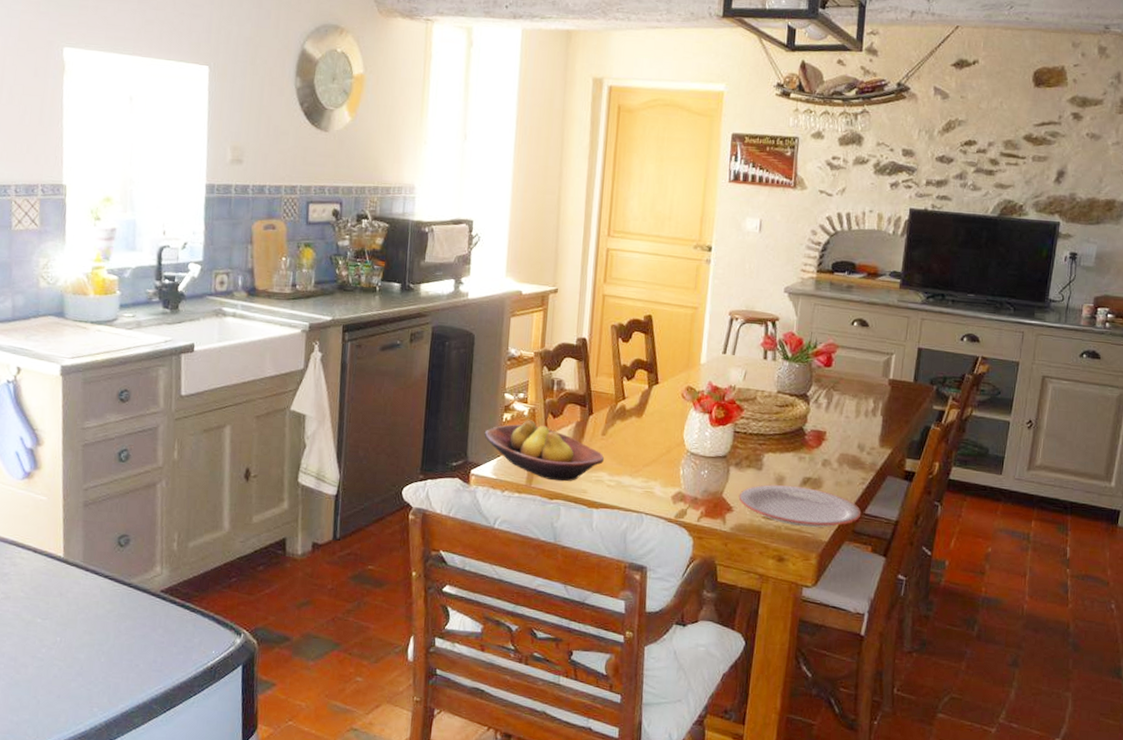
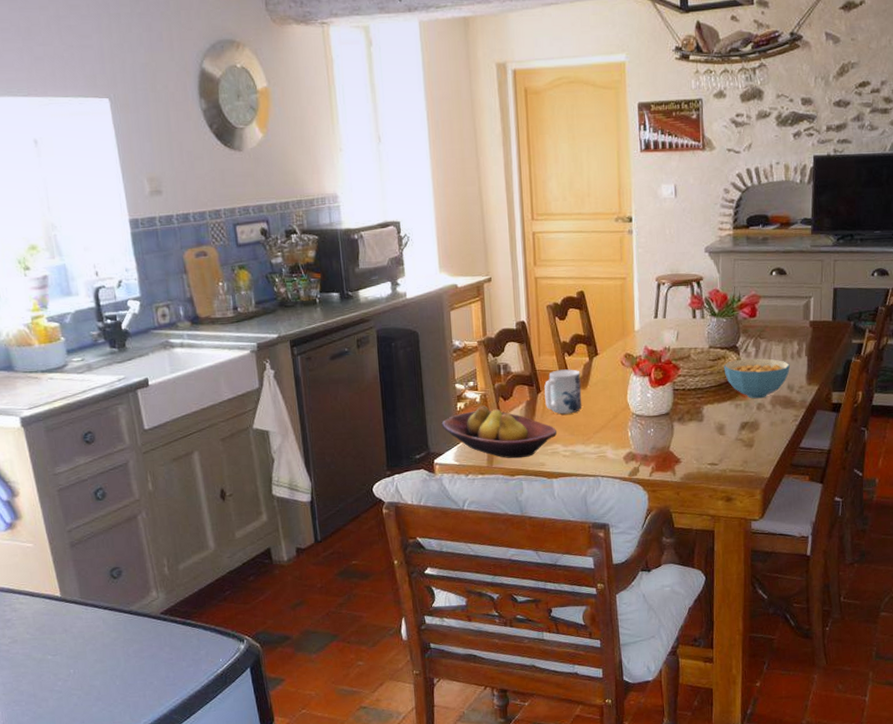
mug: none [596,393,638,442] -> present [544,369,582,414]
plate: present [738,484,862,528] -> none [684,431,797,468]
cereal bowl: none [790,409,863,455] -> present [724,358,790,399]

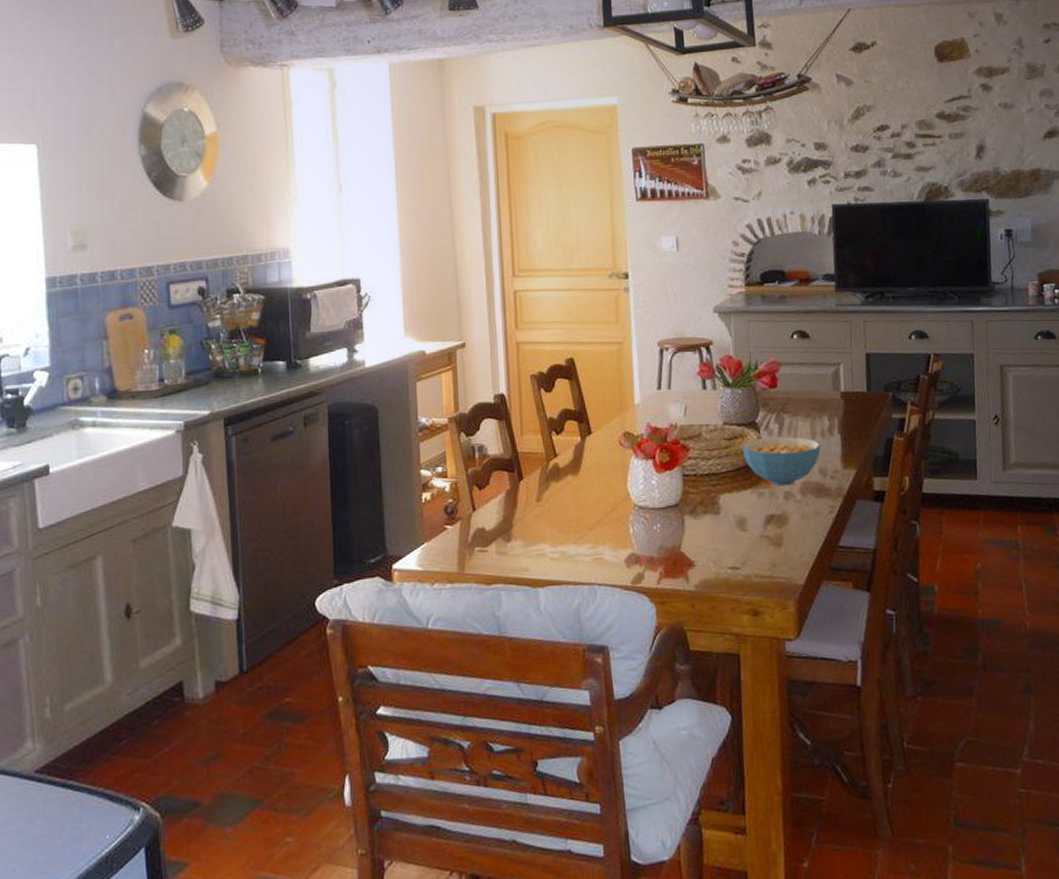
fruit bowl: present [441,405,557,459] -> none [402,496,543,563]
mug: present [544,369,582,414] -> none [528,451,574,506]

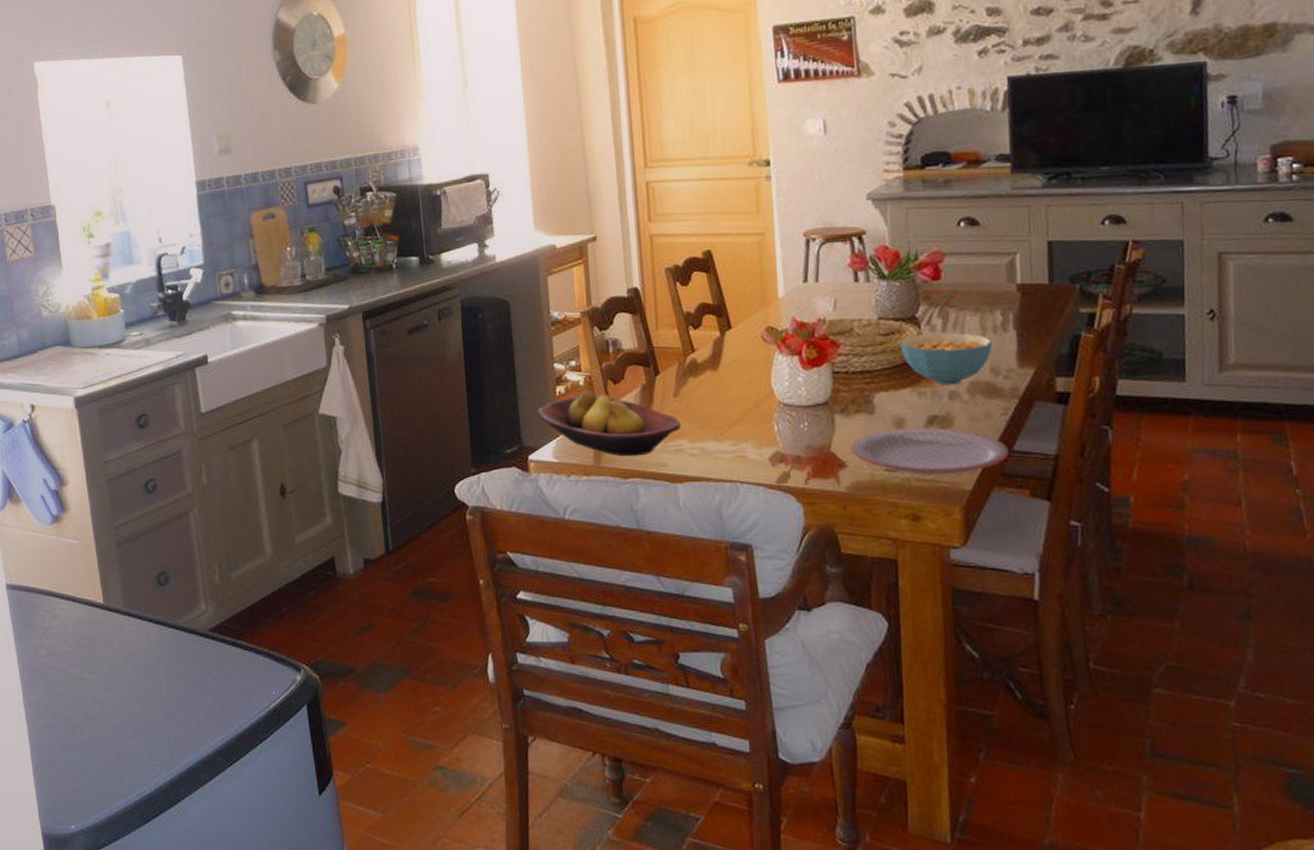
fruit bowl: none [402,496,543,563] -> present [537,390,681,457]
plate: none [698,526,836,572] -> present [850,427,1010,476]

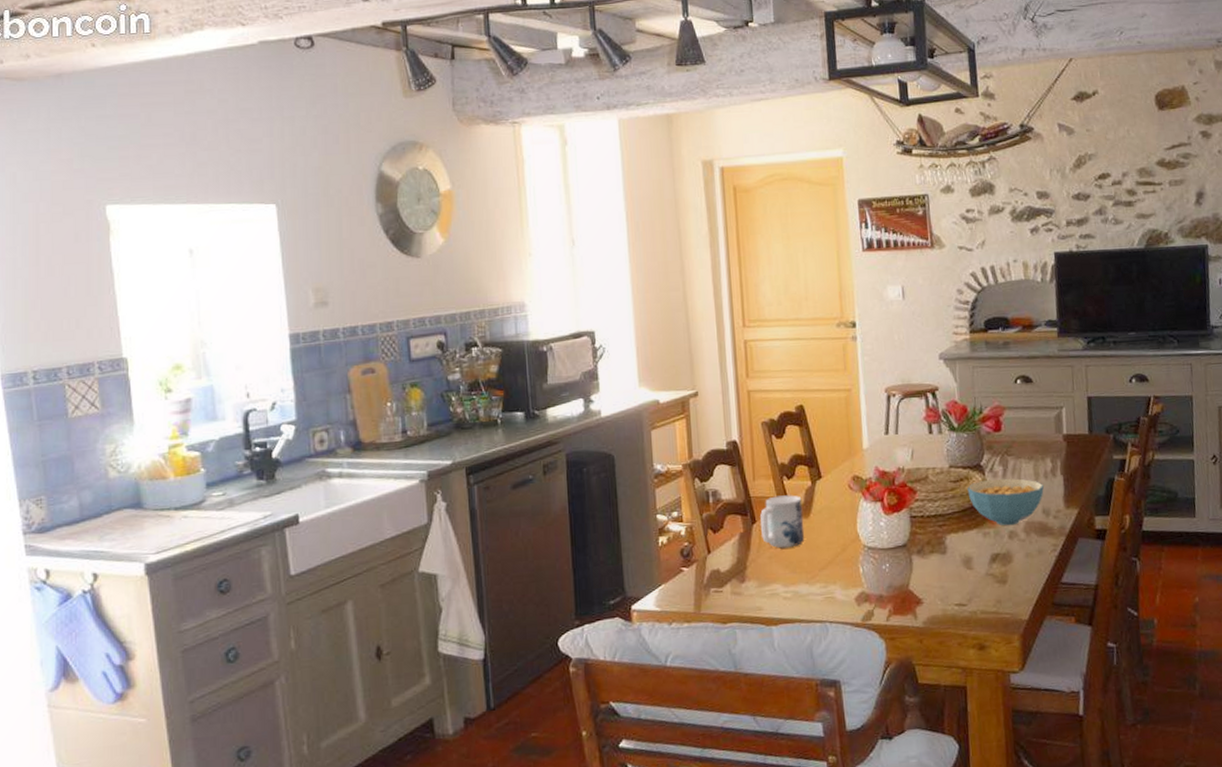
fruit bowl: present [537,390,681,457] -> none [640,539,775,603]
mug: none [664,346,713,402] -> present [760,495,805,548]
plate: present [850,427,1010,476] -> none [926,564,1059,608]

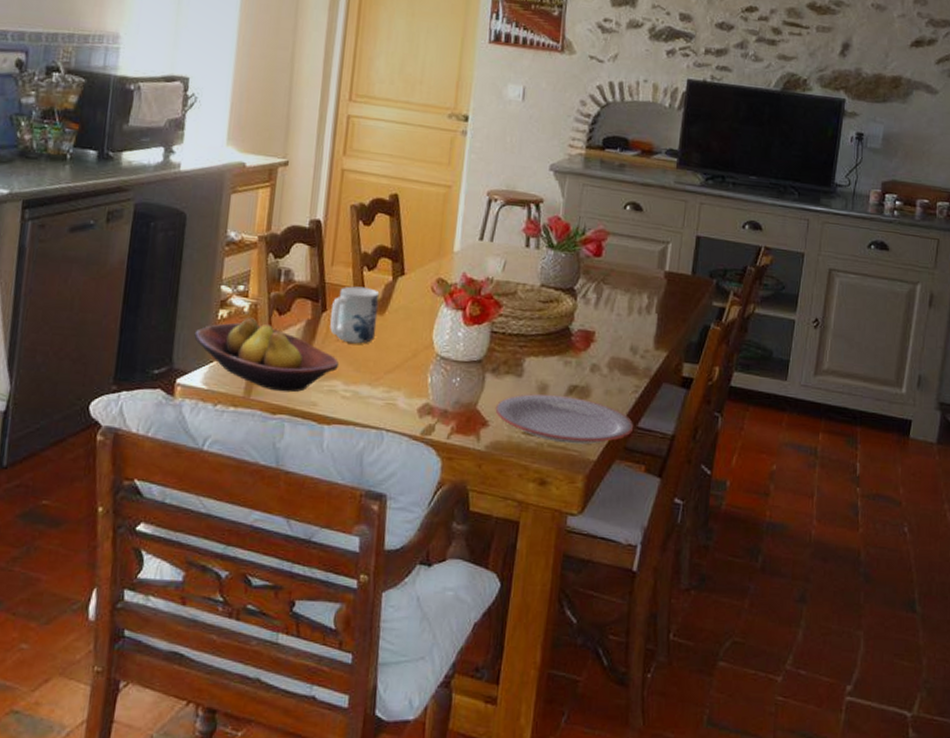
fruit bowl: none [640,539,775,603] -> present [194,317,338,393]
plate: none [926,564,1059,608] -> present [495,393,634,445]
cereal bowl: present [967,478,1044,526] -> none [555,306,636,359]

